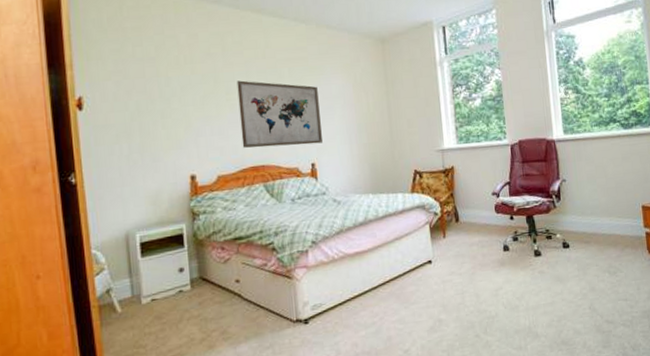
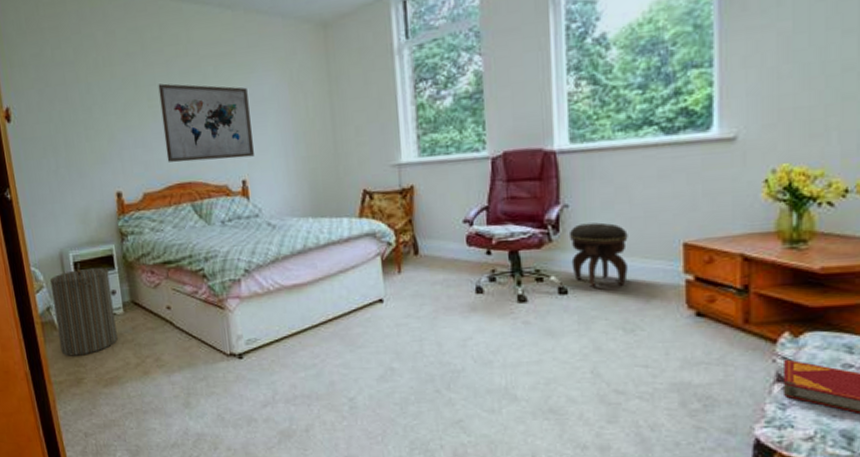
laundry hamper: none [112,242,183,338] -> present [49,261,118,356]
footstool: none [567,192,609,241] -> present [568,222,628,287]

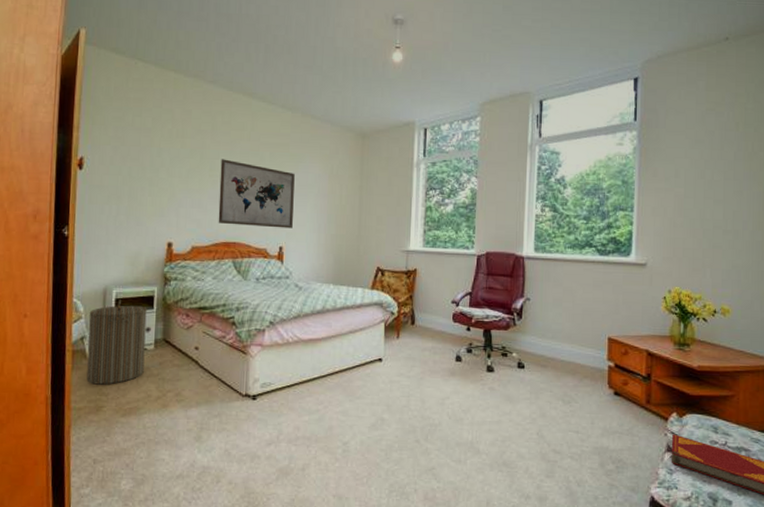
footstool: present [568,222,628,287] -> none [528,314,571,365]

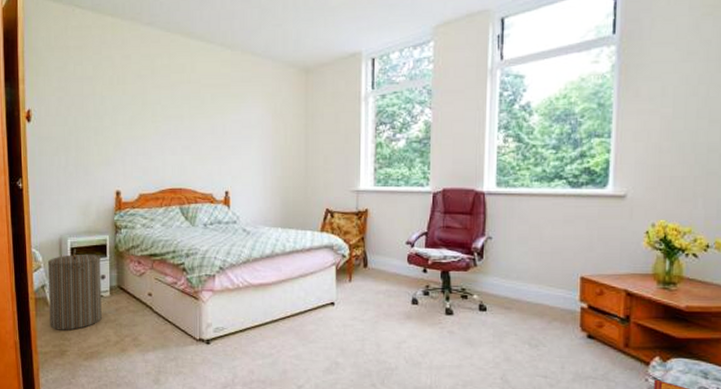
wall art: present [218,159,295,229] -> none [162,103,238,172]

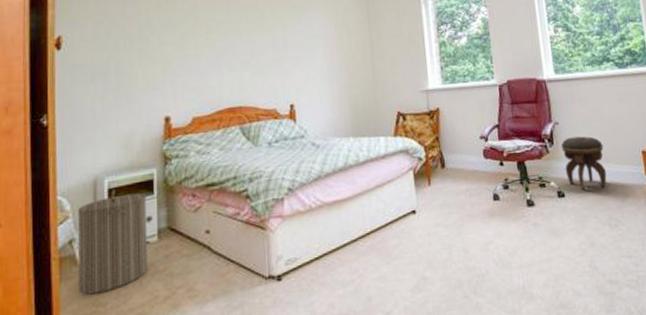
footstool: none [490,254,538,307] -> present [561,136,607,190]

